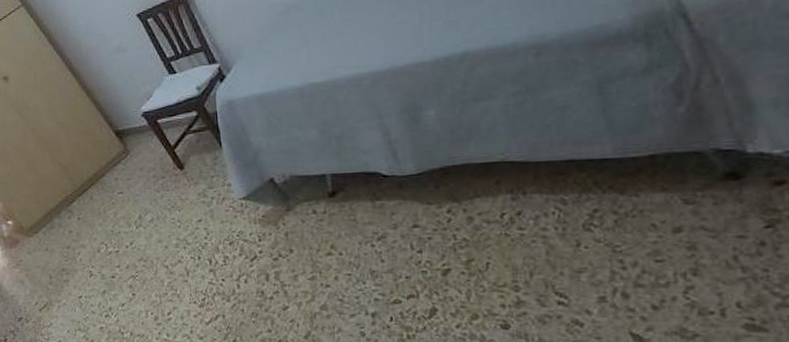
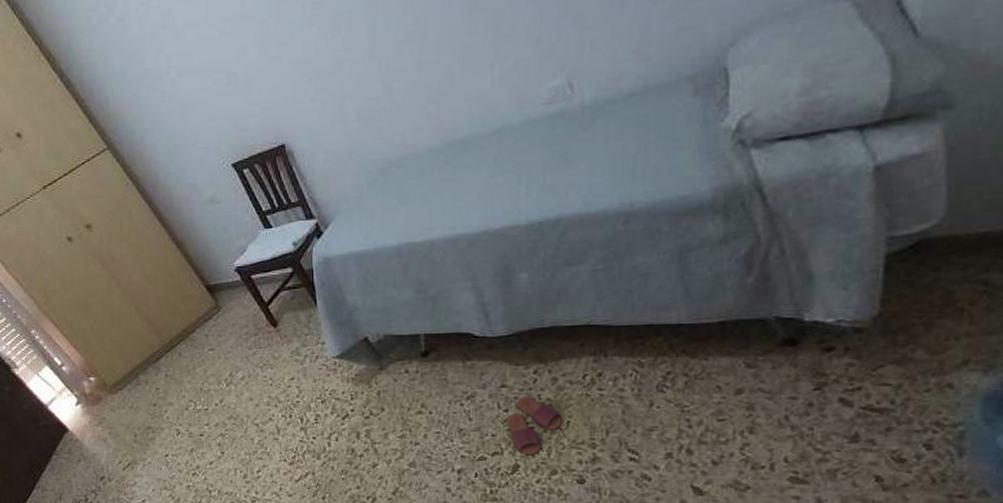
slippers: none [421,236,481,299] -> present [507,396,562,455]

